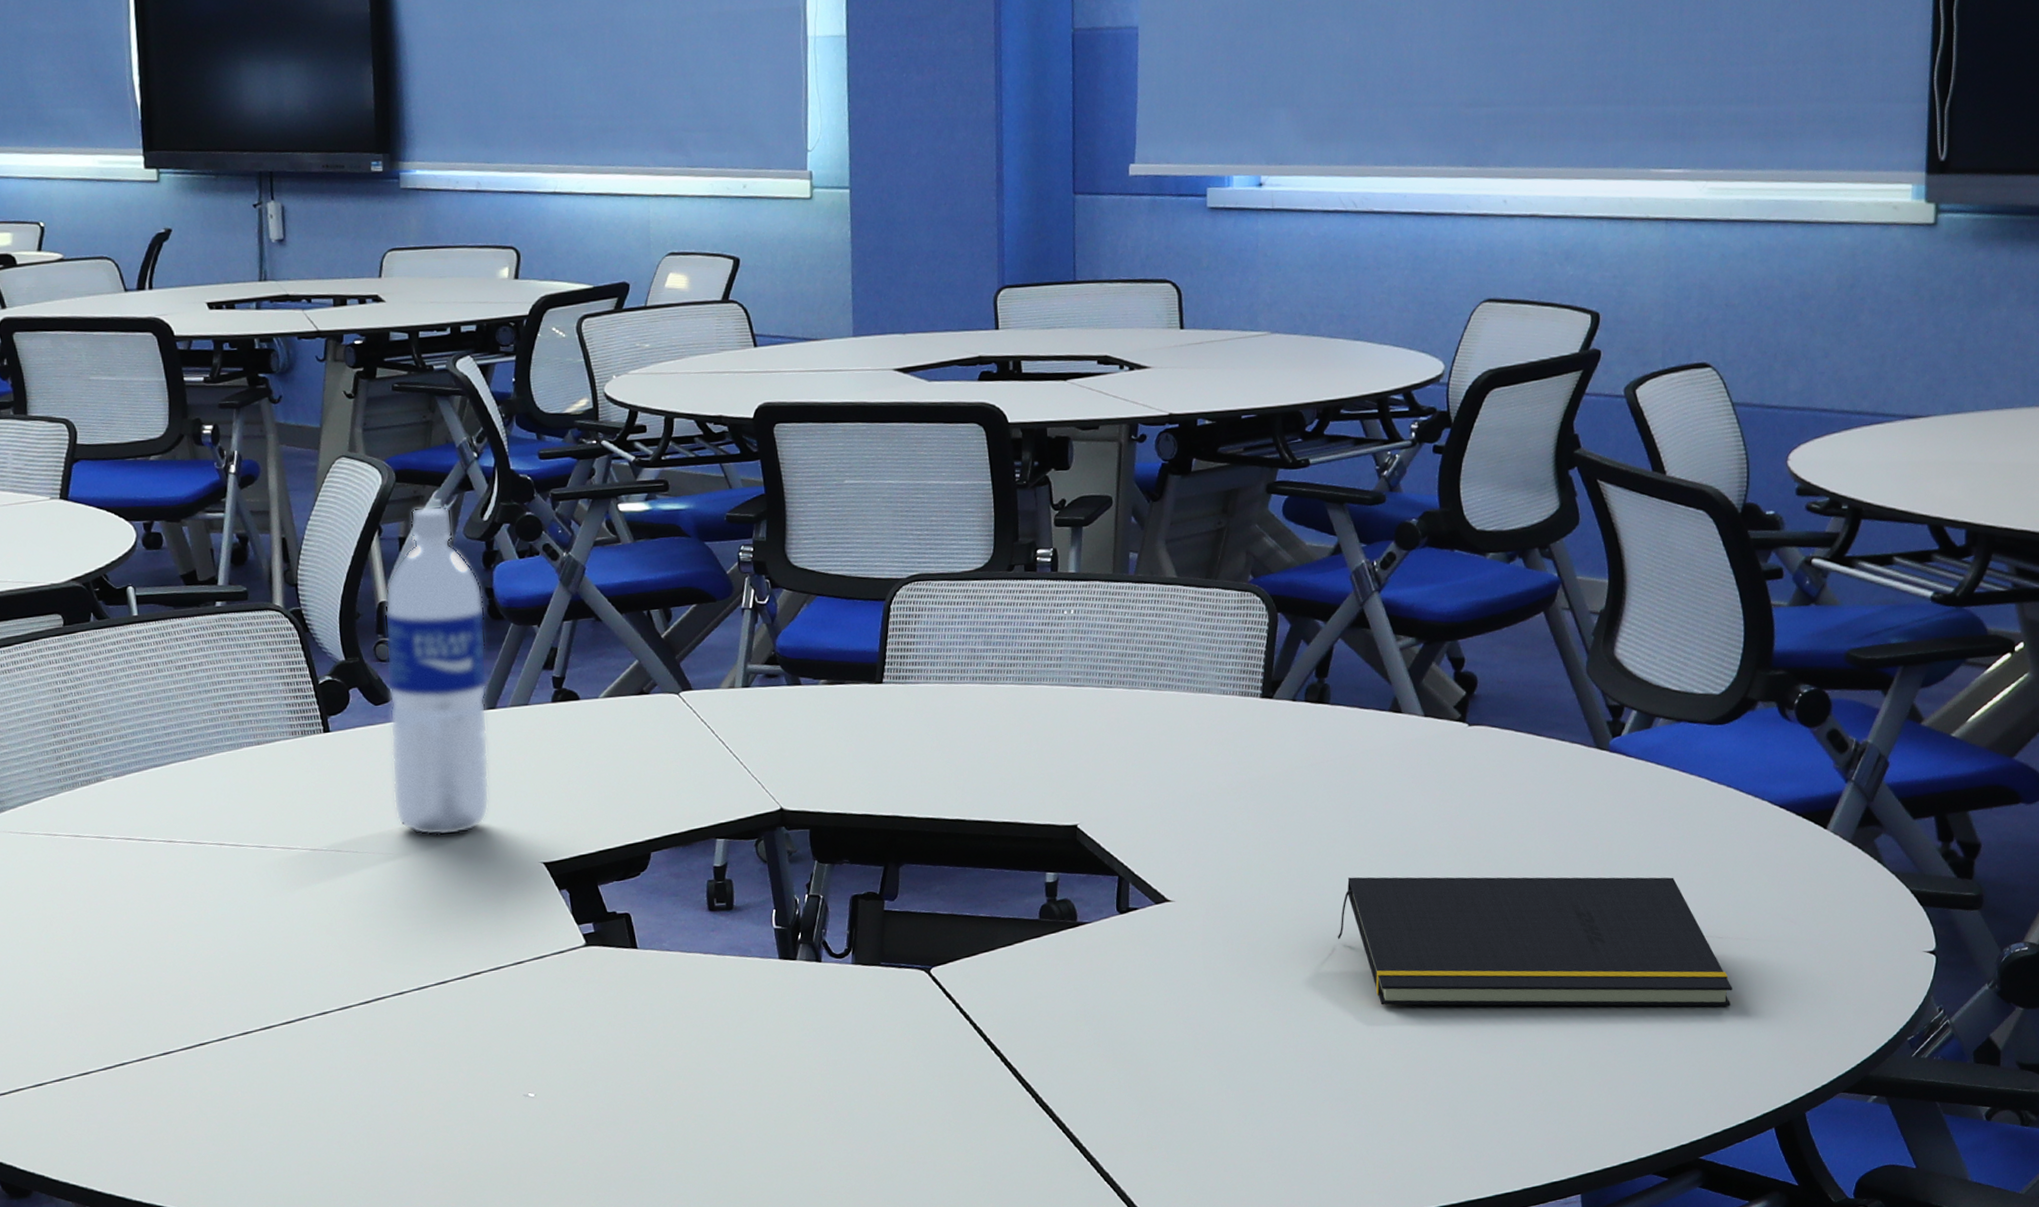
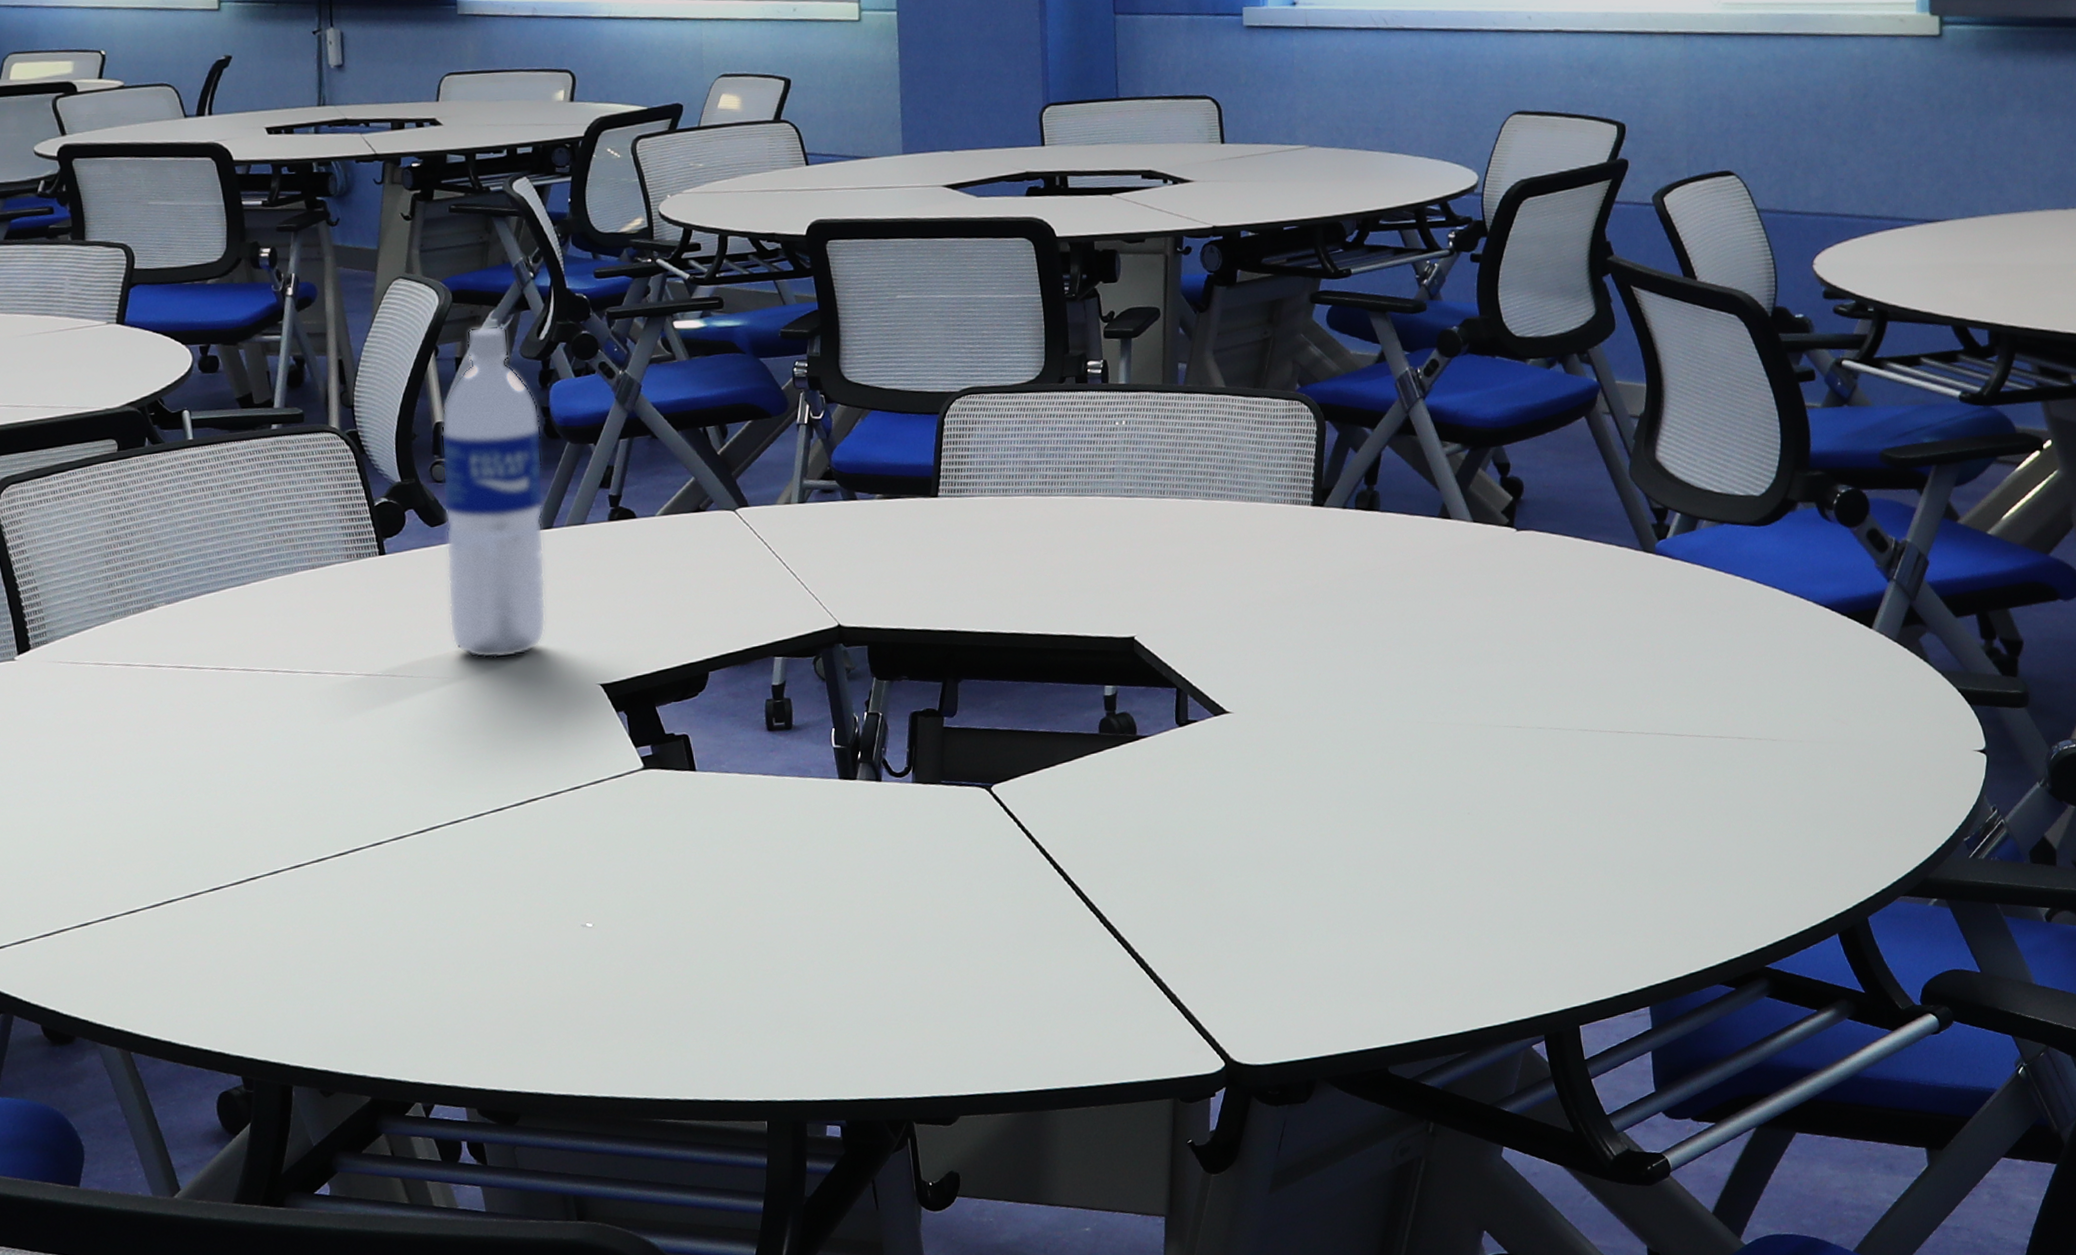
notepad: present [1337,877,1732,1007] -> none [1396,679,1789,816]

